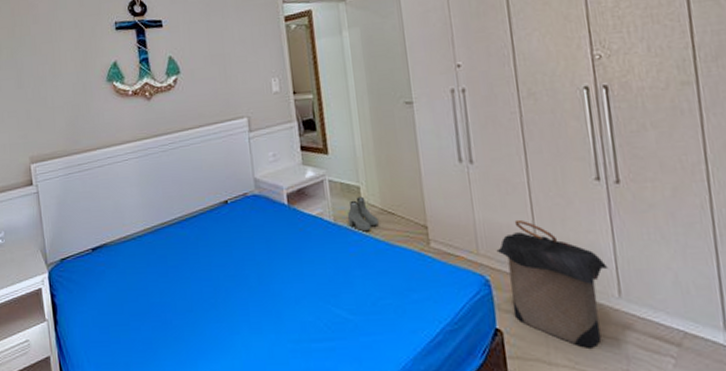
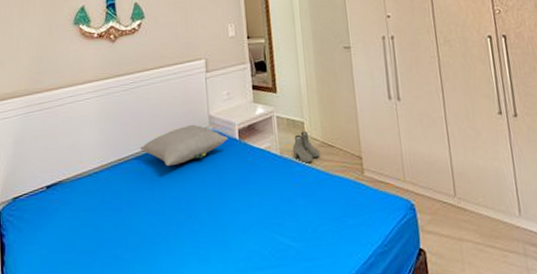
pillow: none [183,187,276,232] -> present [140,124,228,167]
laundry hamper: present [496,219,609,348] -> none [420,149,510,263]

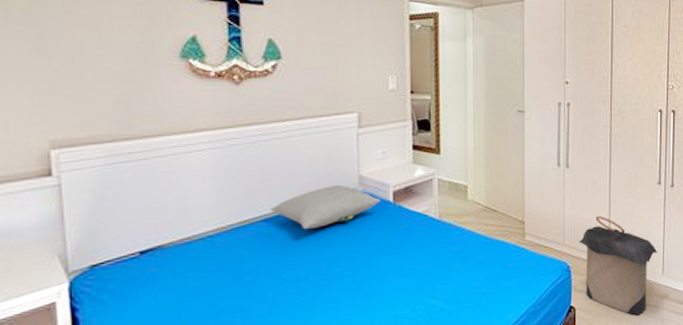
boots: present [292,131,320,164] -> none [452,195,481,228]
laundry hamper: none [420,149,510,263] -> present [579,215,658,316]

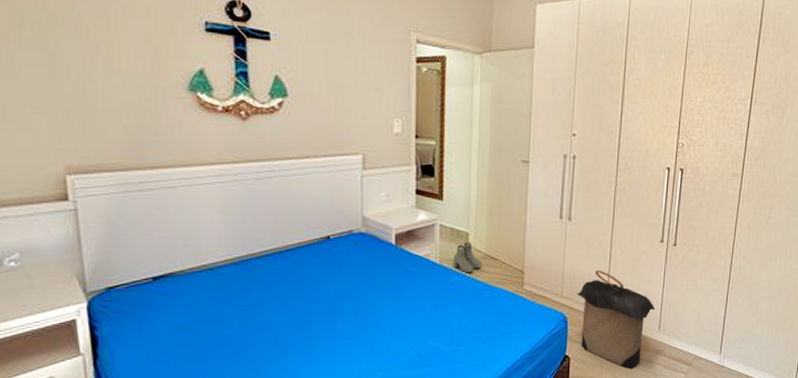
pillow: present [271,184,381,230] -> none [277,224,383,267]
boots: none [452,195,481,228] -> present [453,242,481,274]

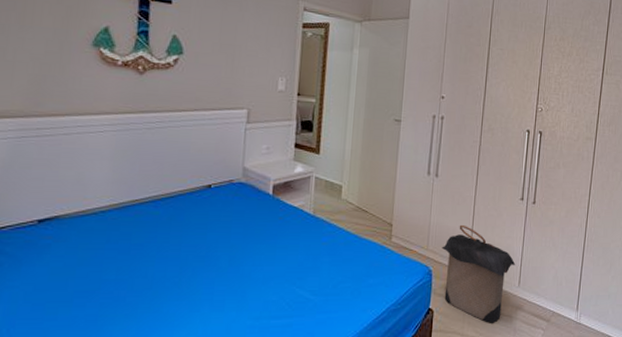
boots: present [453,242,481,274] -> none [325,194,353,225]

